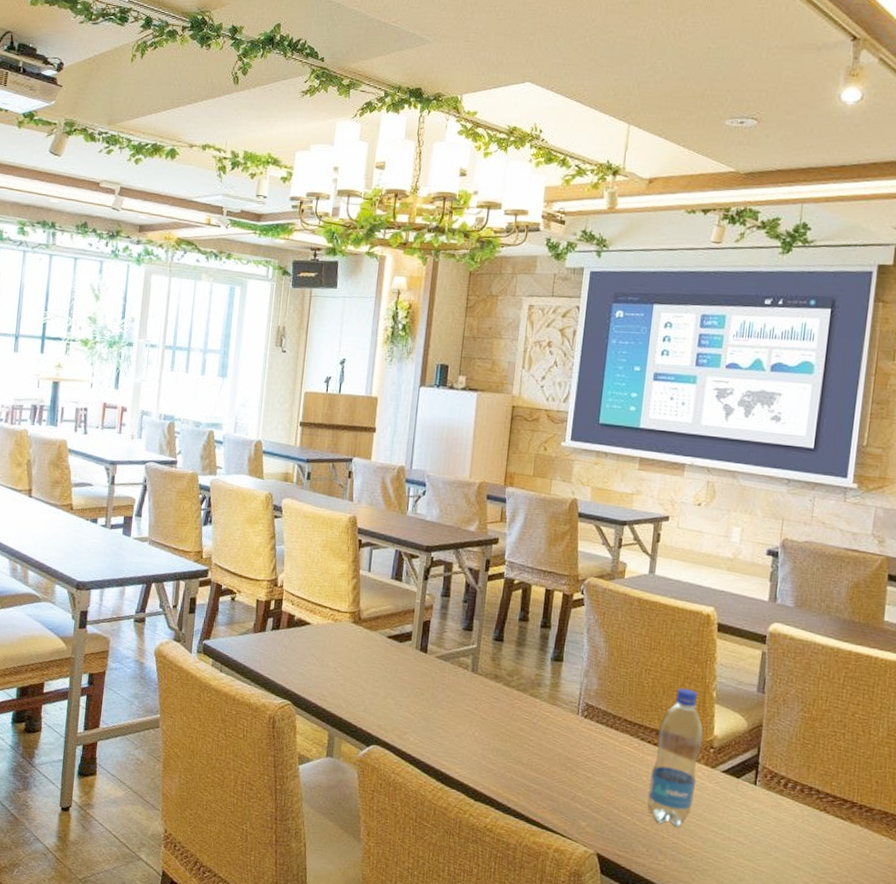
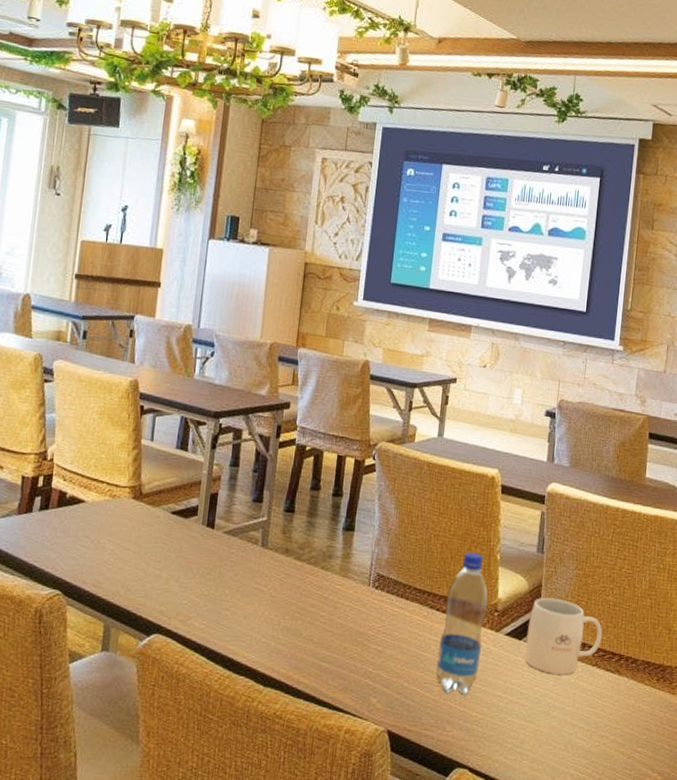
mug: none [743,737,832,817] -> present [524,597,603,675]

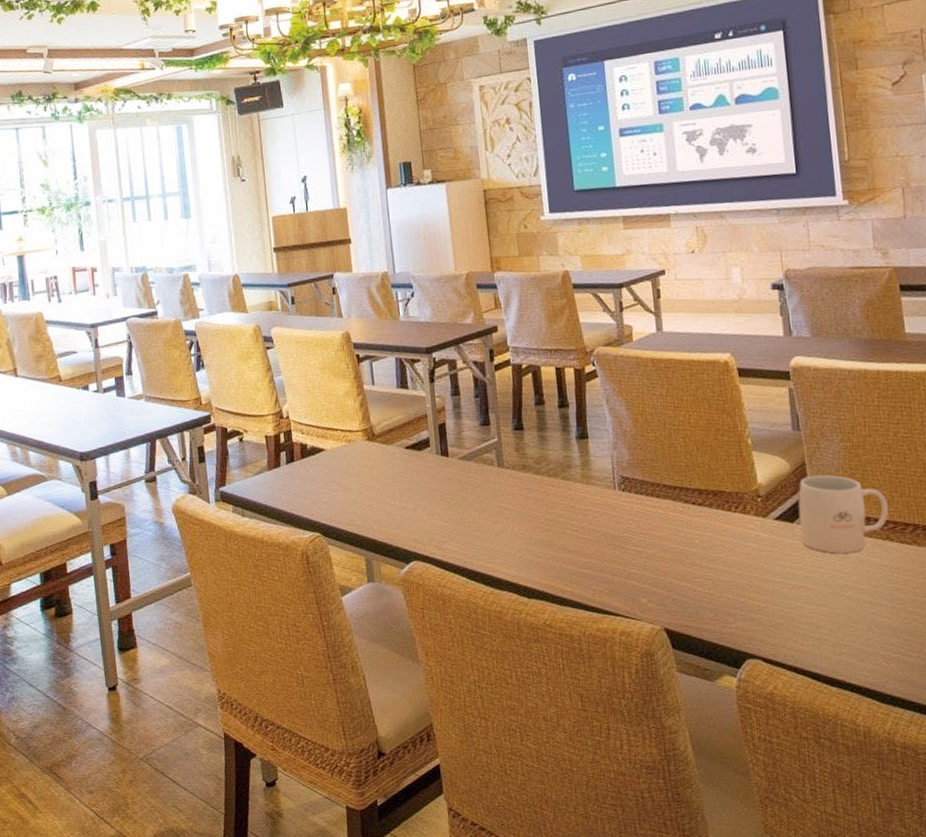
bottle: present [435,552,489,695] -> none [700,441,752,585]

